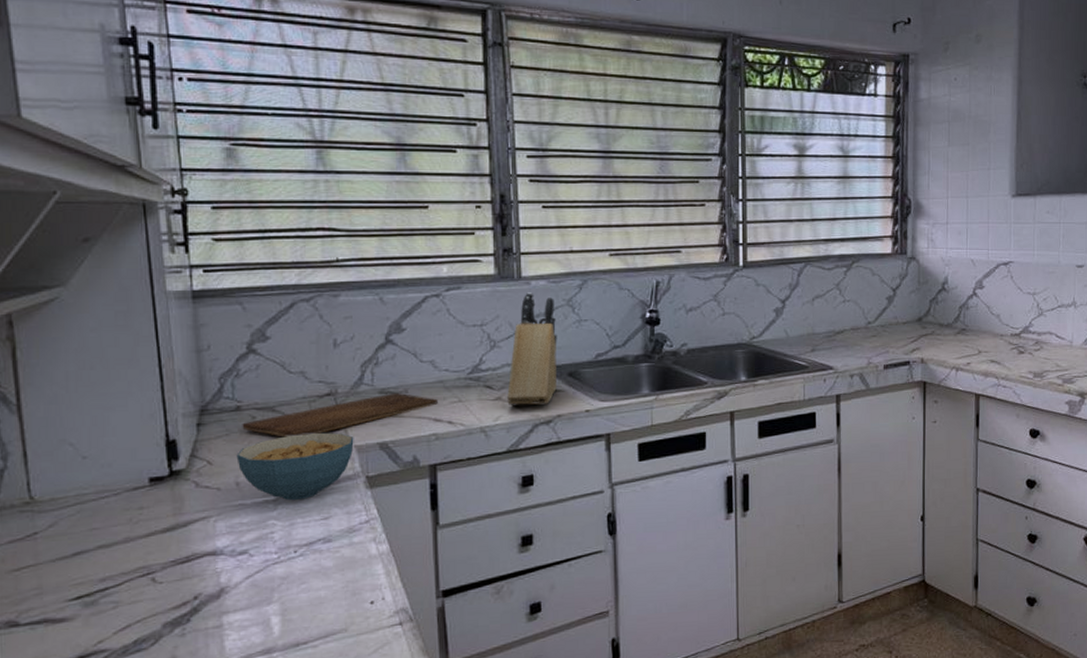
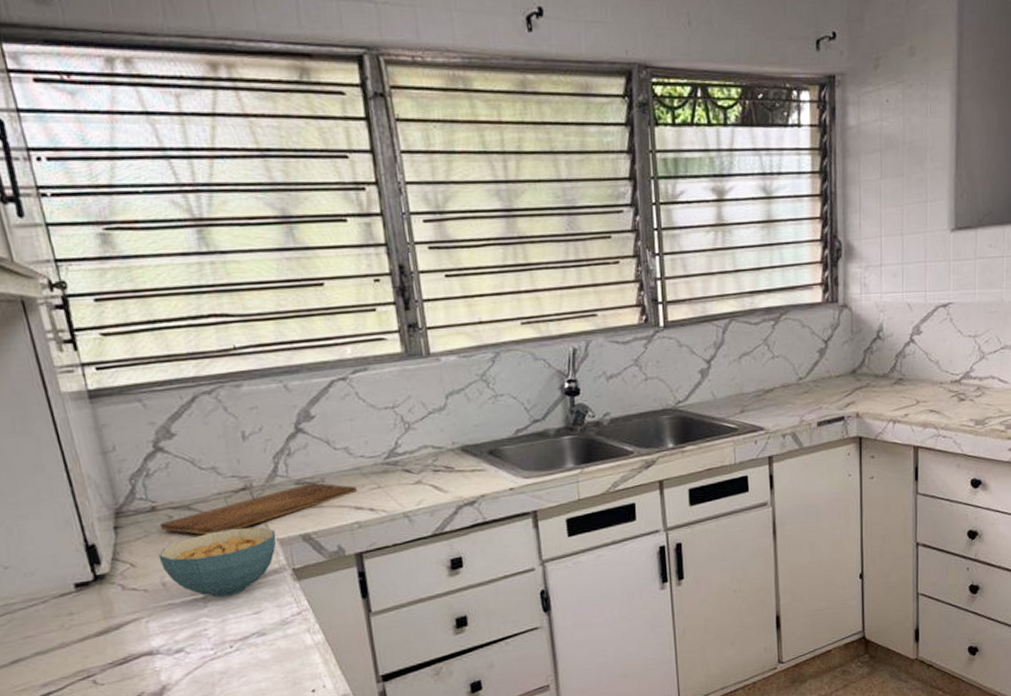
knife block: present [507,292,557,406] -> none [427,369,478,488]

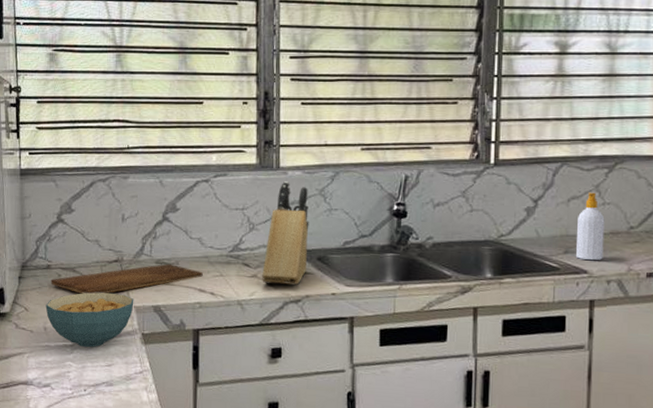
knife block: none [427,369,478,488] -> present [262,181,309,286]
soap bottle: none [750,346,777,417] -> present [576,192,605,261]

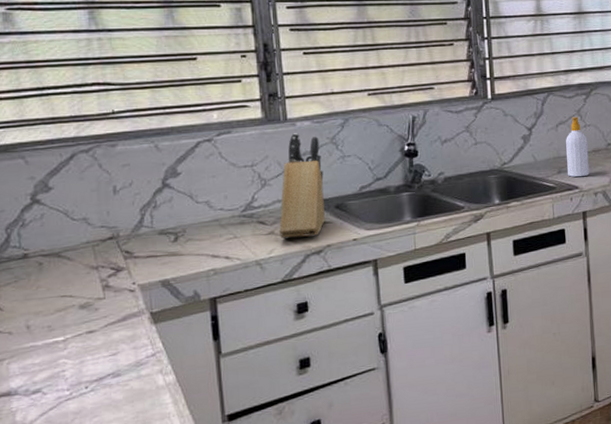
cereal bowl: present [45,292,134,348] -> none [26,273,137,340]
cutting board: present [51,263,203,294] -> none [30,232,215,281]

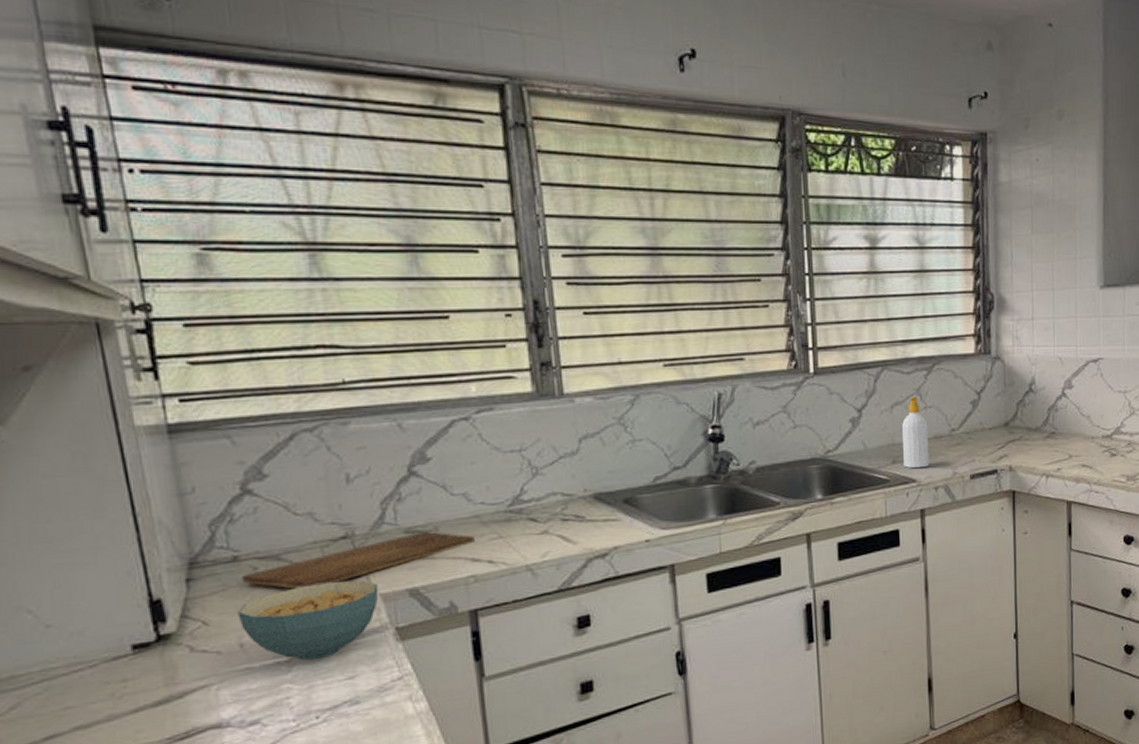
cereal bowl: none [26,273,137,340] -> present [237,580,379,661]
cutting board: none [30,232,215,281] -> present [241,531,475,589]
knife block: present [279,133,325,239] -> none [554,411,611,539]

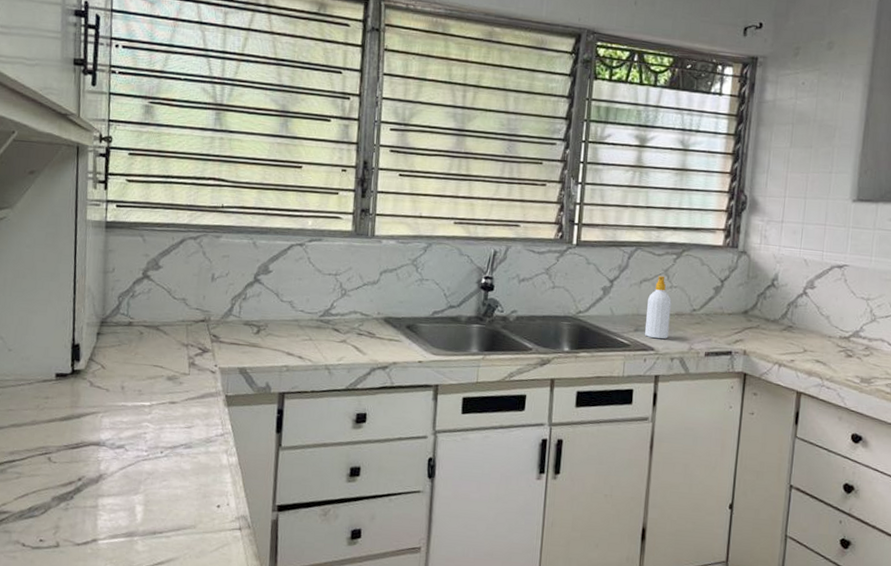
cereal bowl: present [237,580,379,661] -> none [124,351,219,409]
cutting board: present [241,531,475,589] -> none [131,325,292,354]

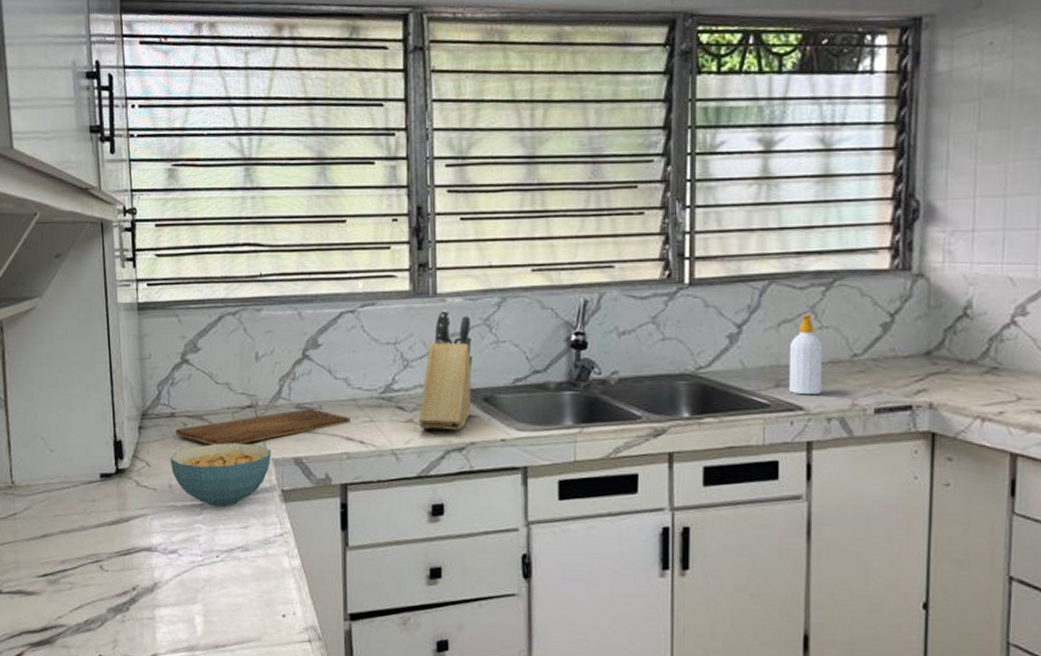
cereal bowl: none [124,351,219,409] -> present [170,443,271,508]
cutting board: none [131,325,292,354] -> present [175,408,350,446]
knife block: none [351,250,401,352] -> present [419,310,473,431]

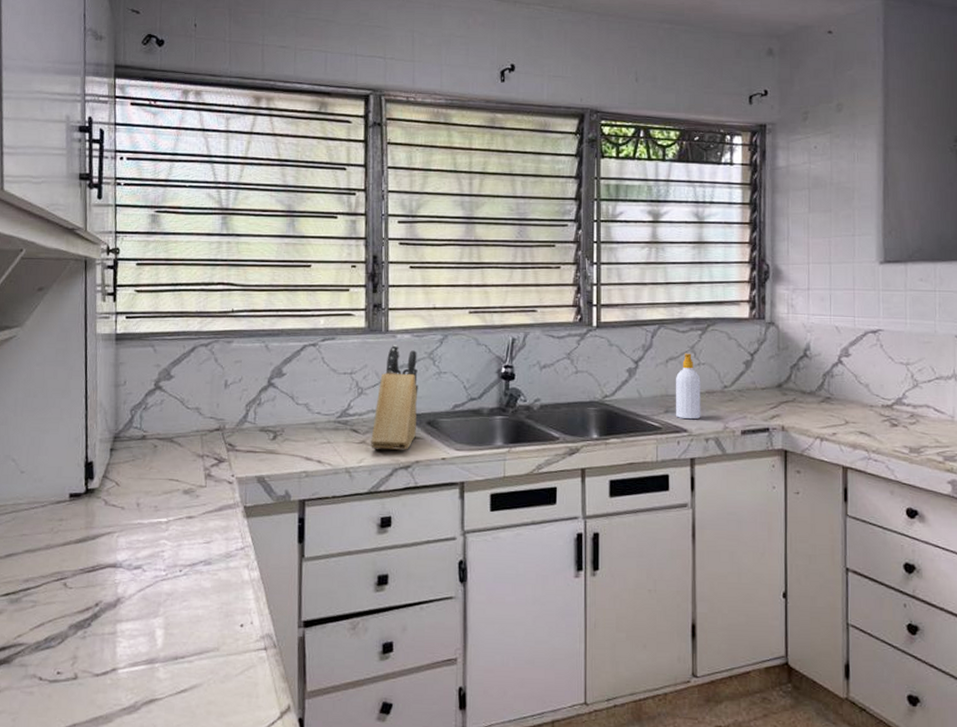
cereal bowl: present [170,443,271,508] -> none [139,463,236,524]
cutting board: present [175,408,350,446] -> none [145,431,310,466]

